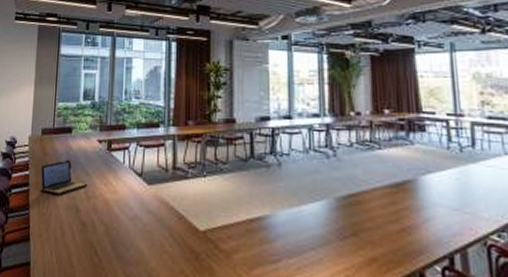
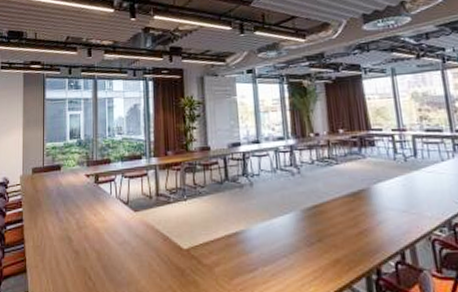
laptop: present [40,159,88,194] -> none [34,195,79,227]

